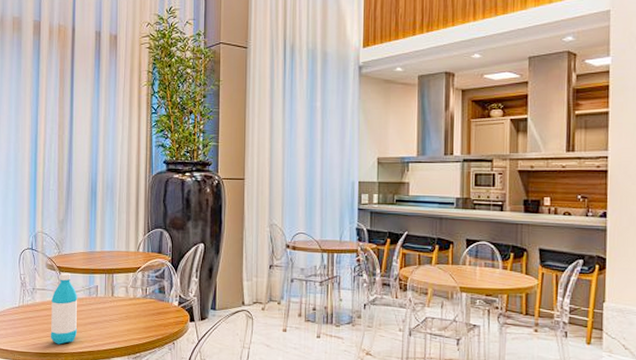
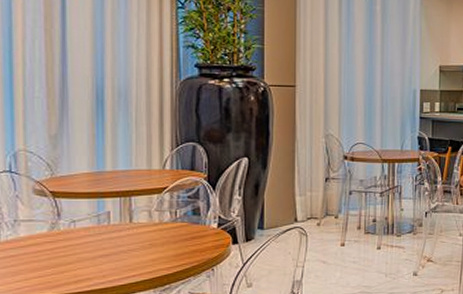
water bottle: present [50,272,78,345] -> none [43,198,83,285]

